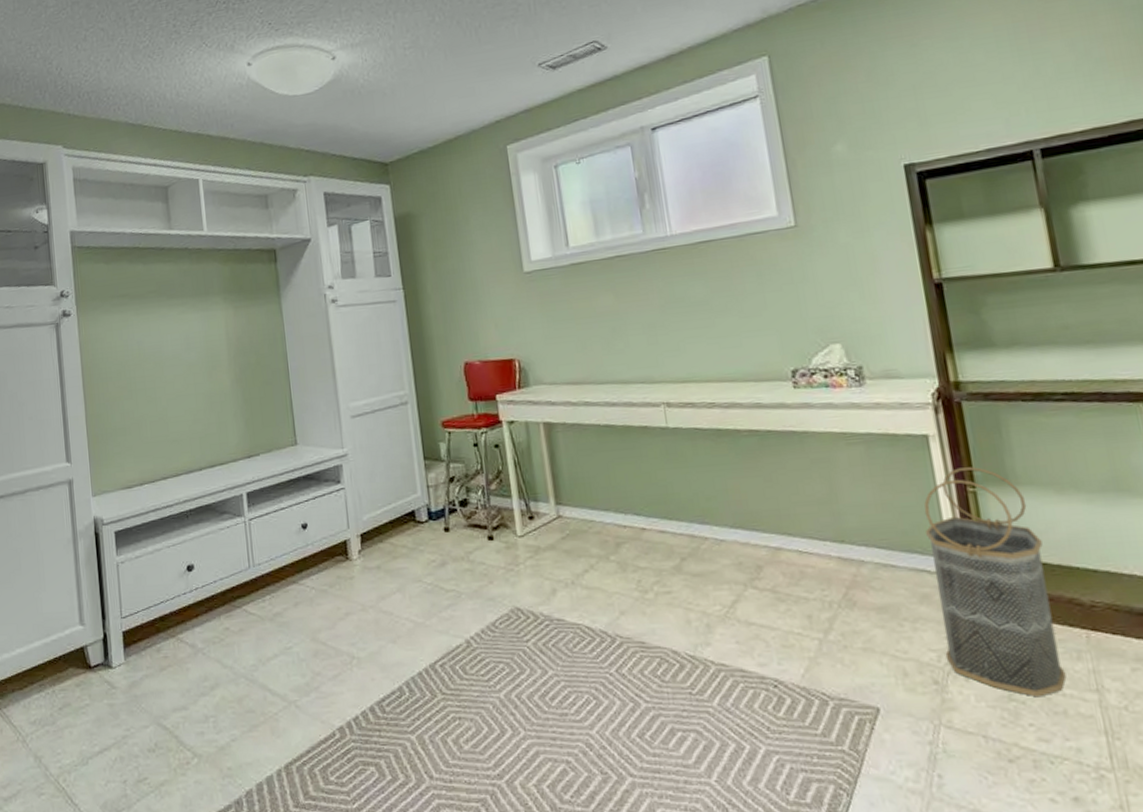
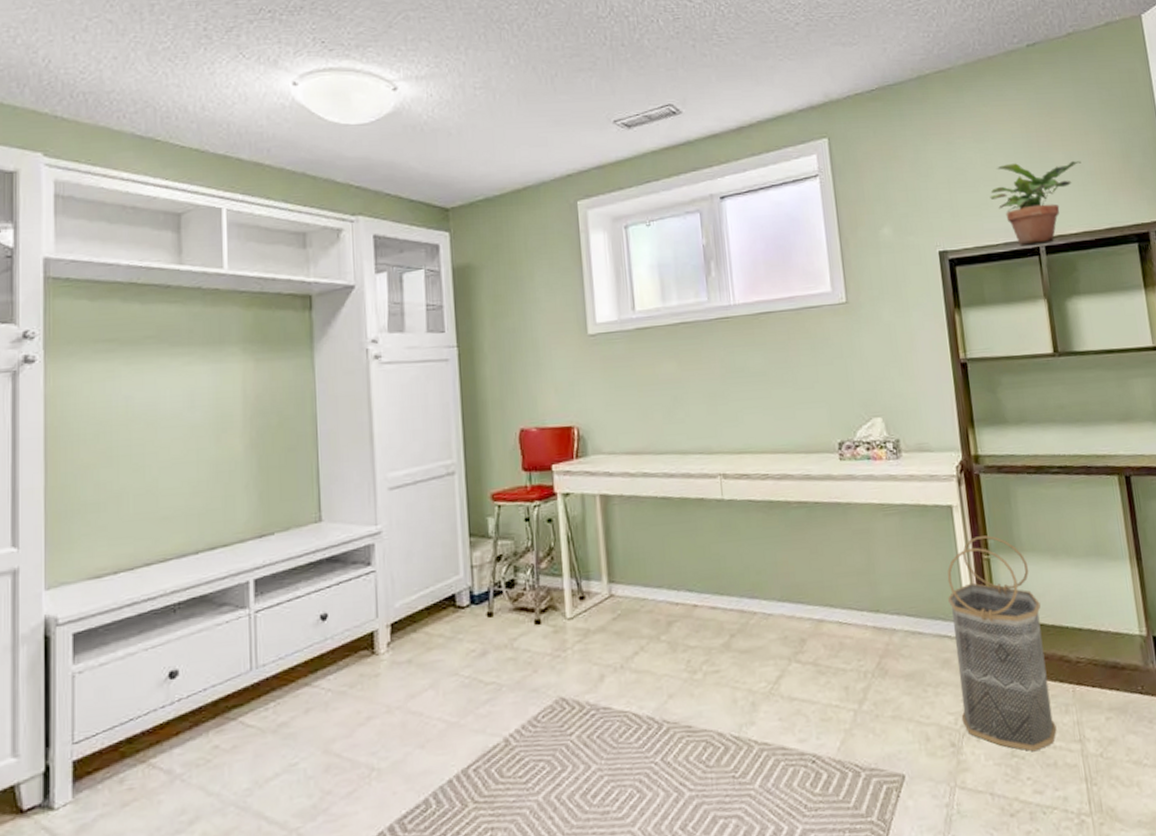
potted plant: none [966,47,1088,152] -> present [990,161,1081,246]

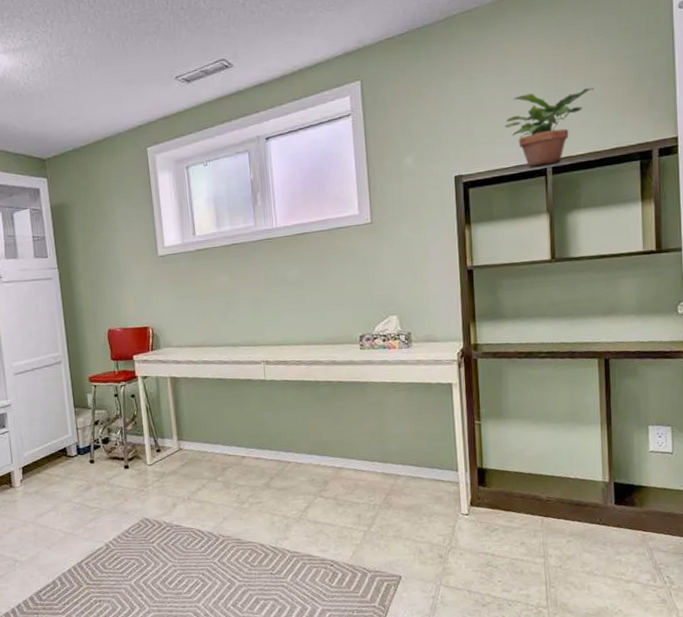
basket: present [947,535,1057,752] -> none [444,406,525,563]

